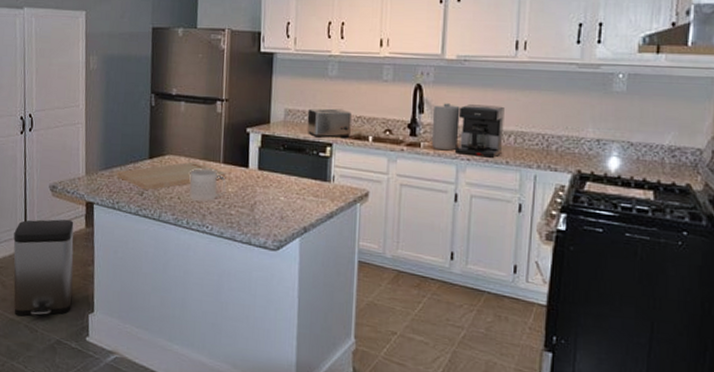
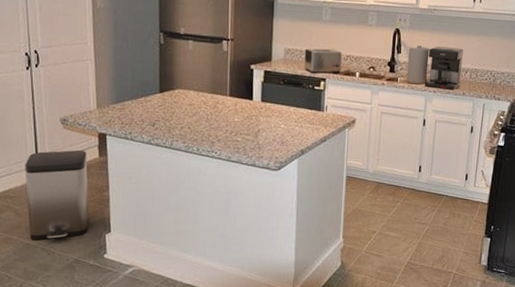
cutting board: present [117,162,226,190] -> none [129,95,233,121]
mug: present [188,168,227,203] -> none [198,101,233,131]

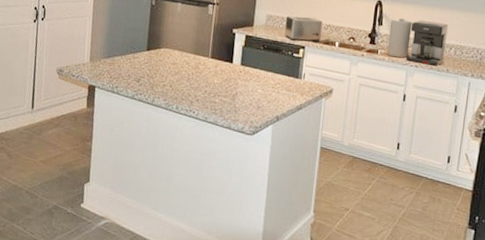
pedal bin: present [25,150,89,241] -> none [17,98,77,184]

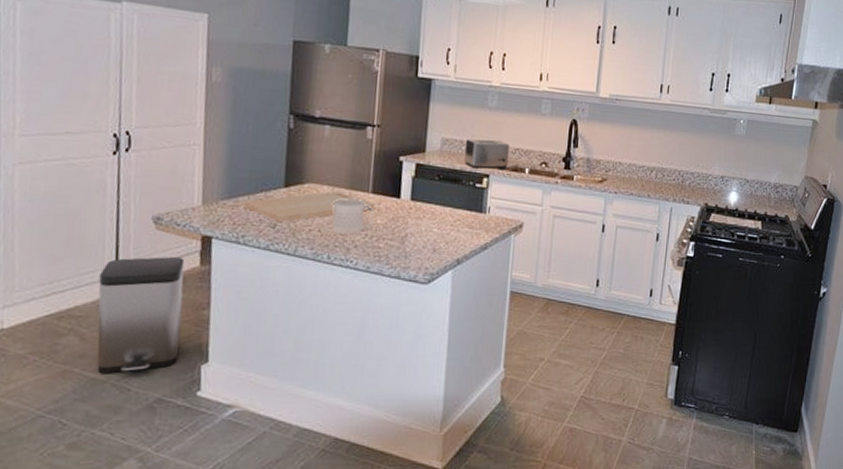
pedal bin: none [17,98,77,184] -> present [97,256,185,374]
cutting board: none [118,55,213,78] -> present [243,191,375,222]
mug: none [179,61,213,91] -> present [331,198,375,235]
paper towel holder: present [387,18,412,58] -> none [583,139,611,184]
coffee maker: present [405,20,448,67] -> none [603,141,649,193]

